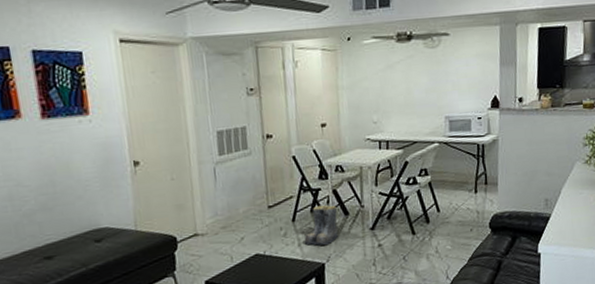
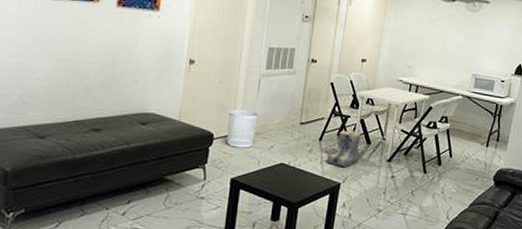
waste bin: none [188,204,222,248] -> present [227,109,258,148]

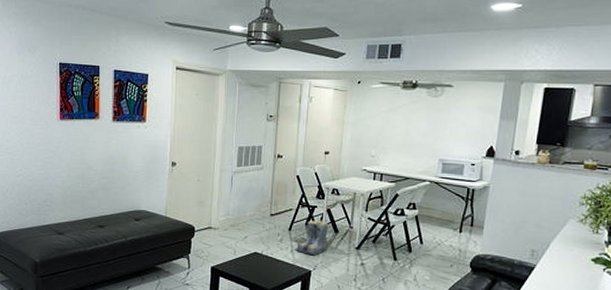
waste bin: present [227,109,258,148] -> none [206,204,232,239]

